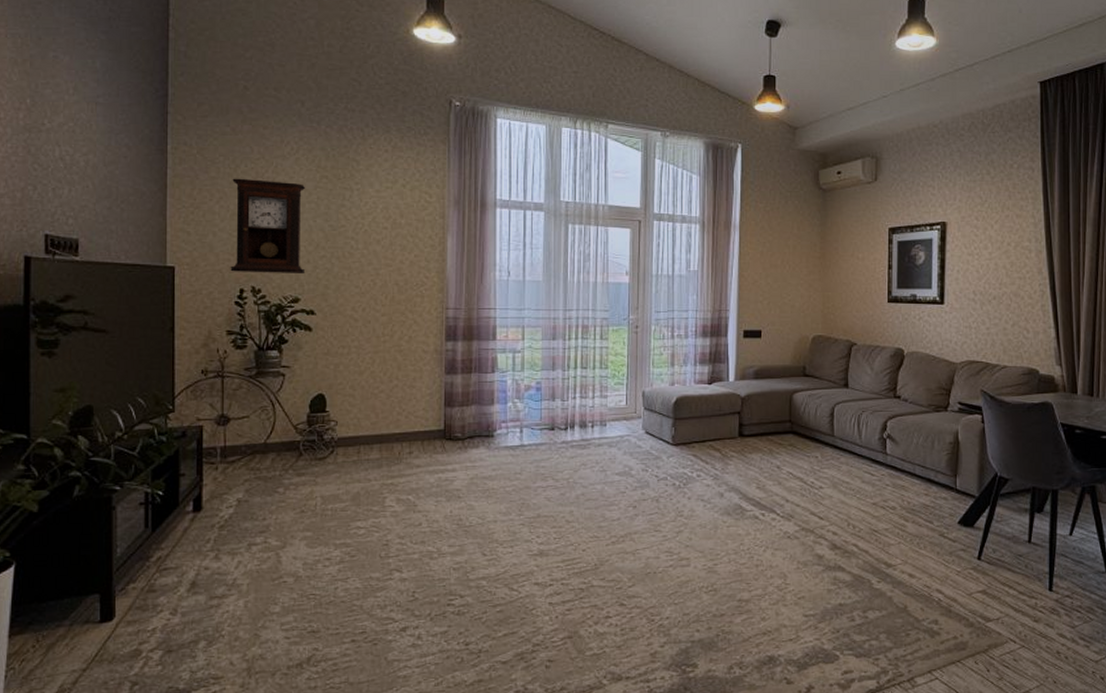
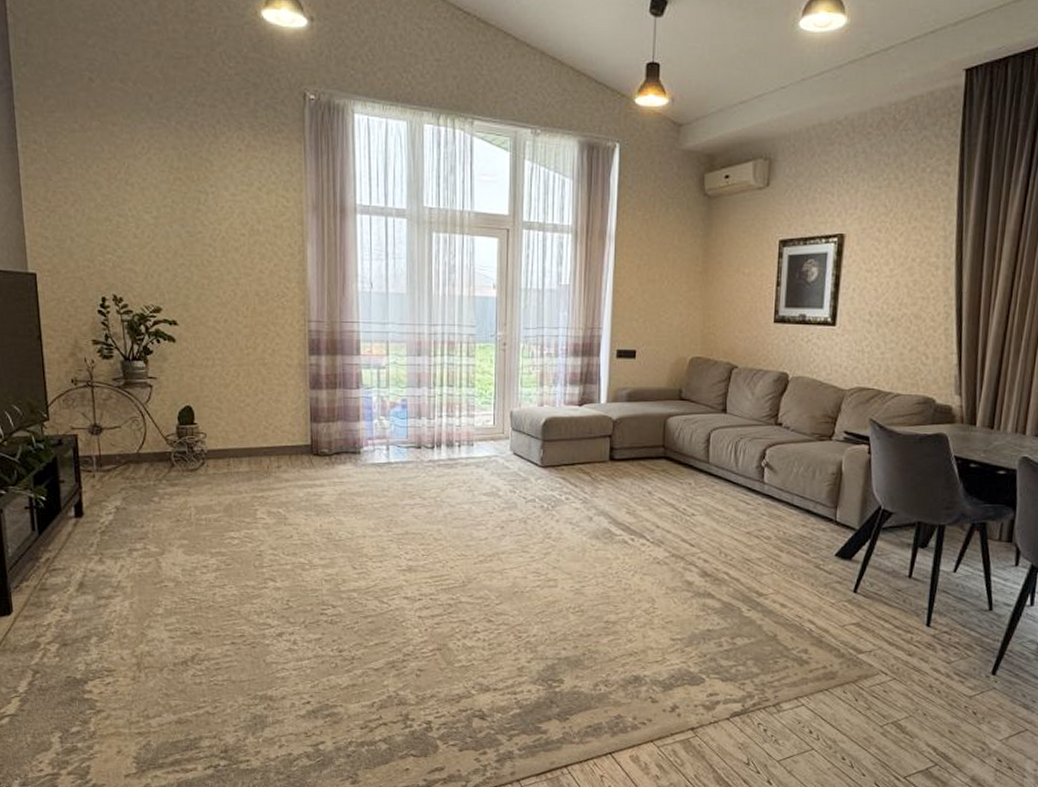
pendulum clock: present [230,178,306,275] -> none [85,179,166,283]

